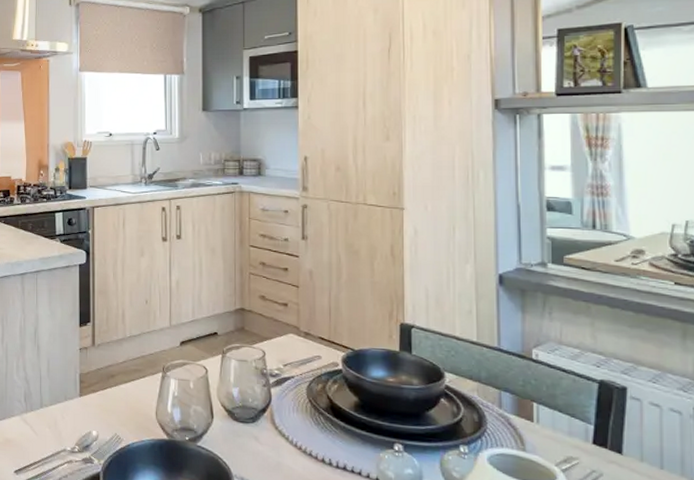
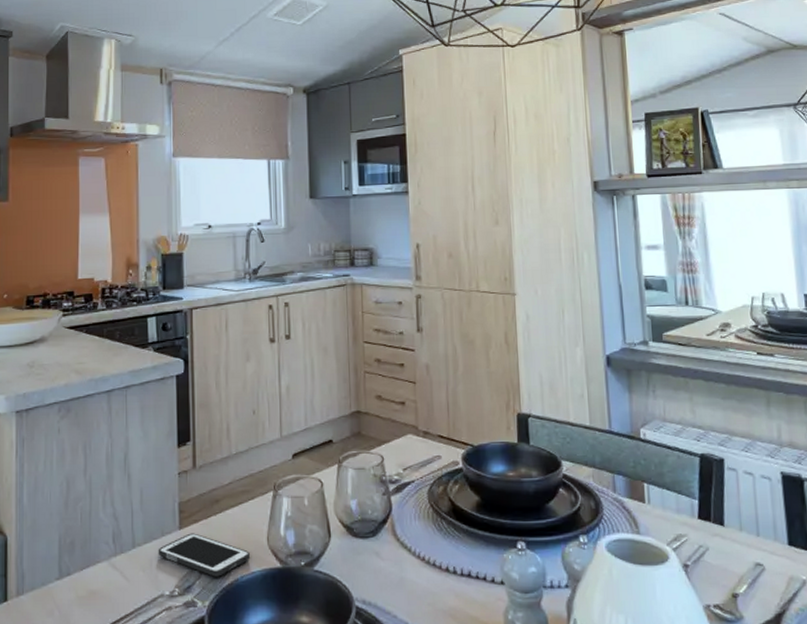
cell phone: none [61,401,141,441] -> present [158,533,251,577]

